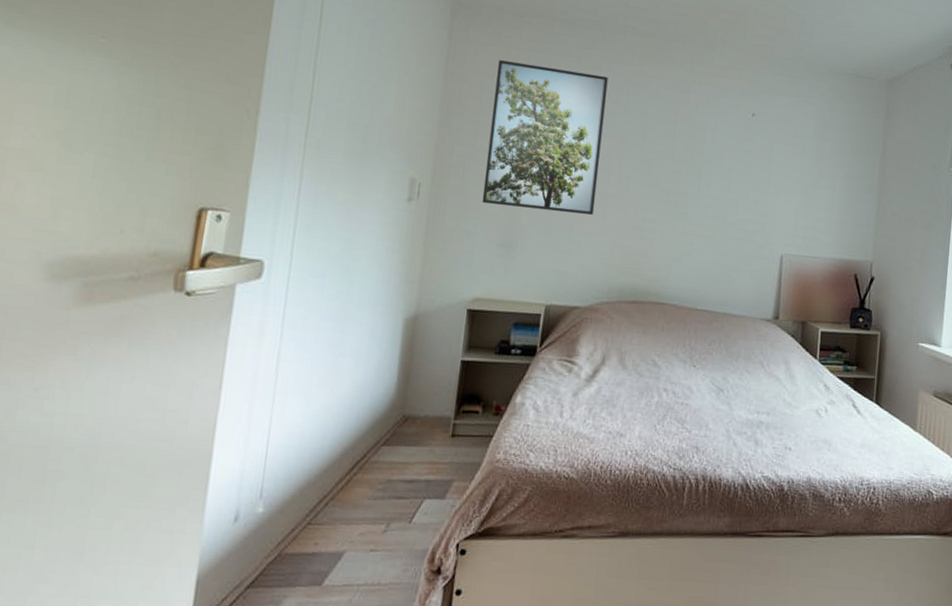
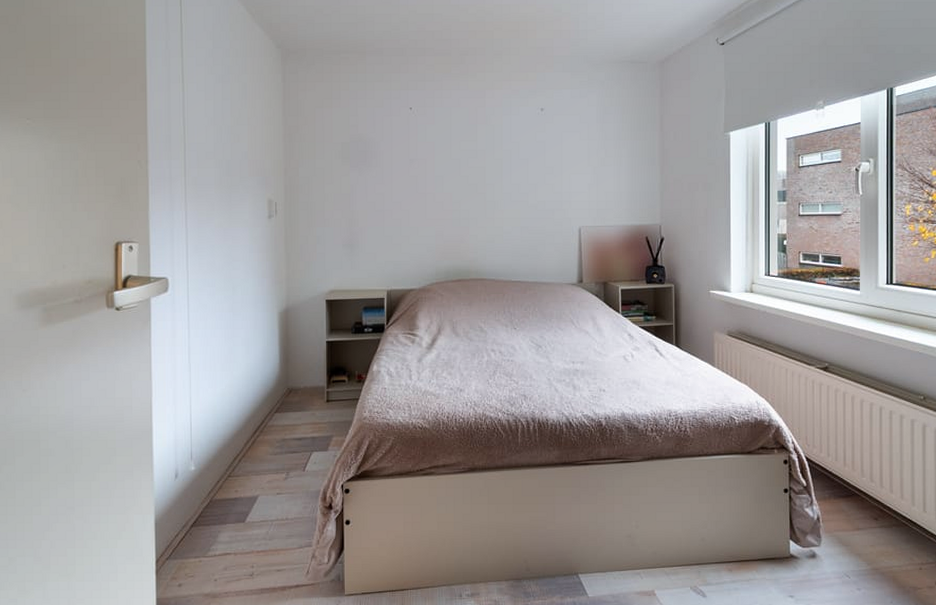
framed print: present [482,60,608,215] -> none [325,93,417,212]

